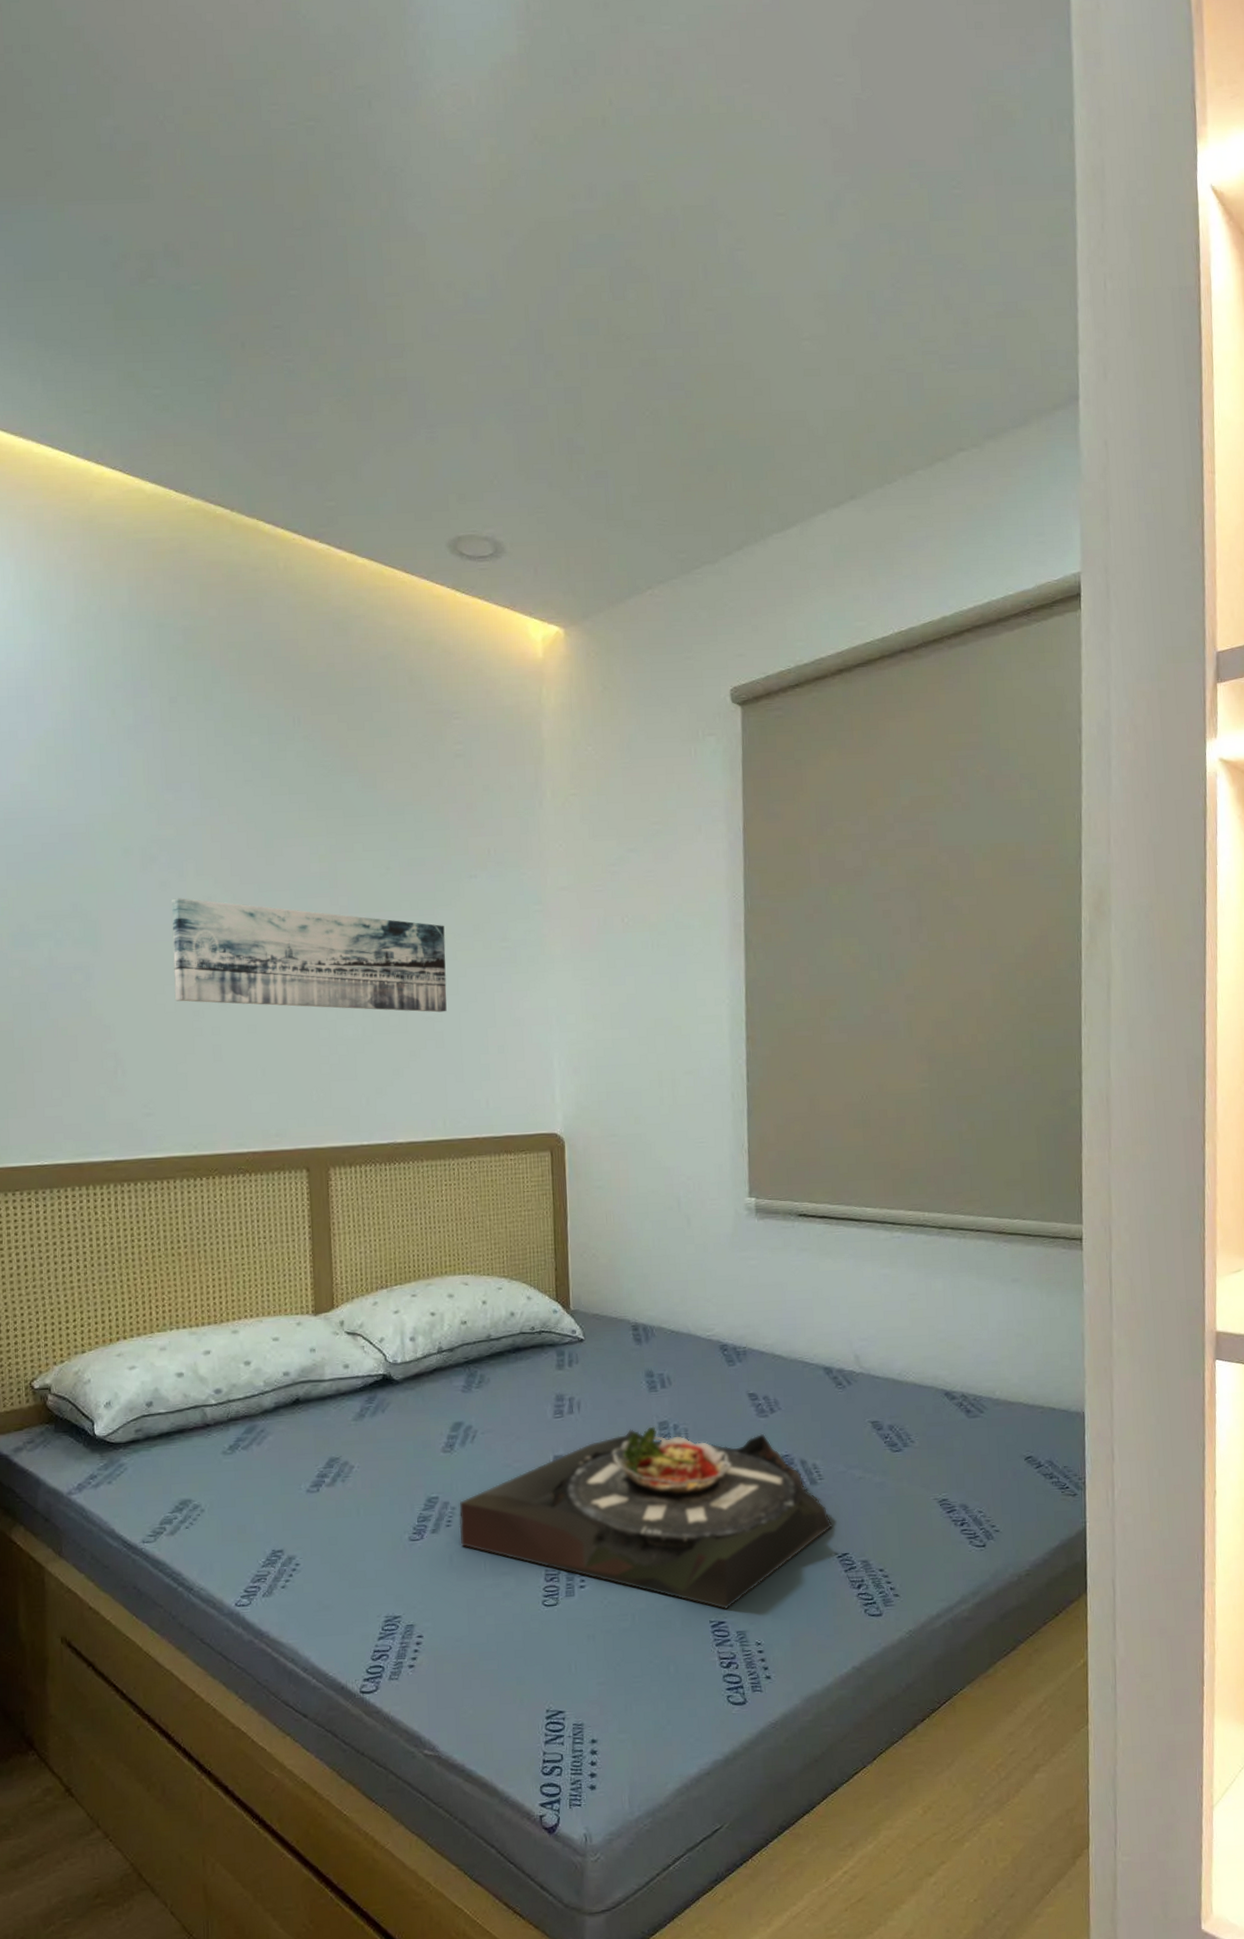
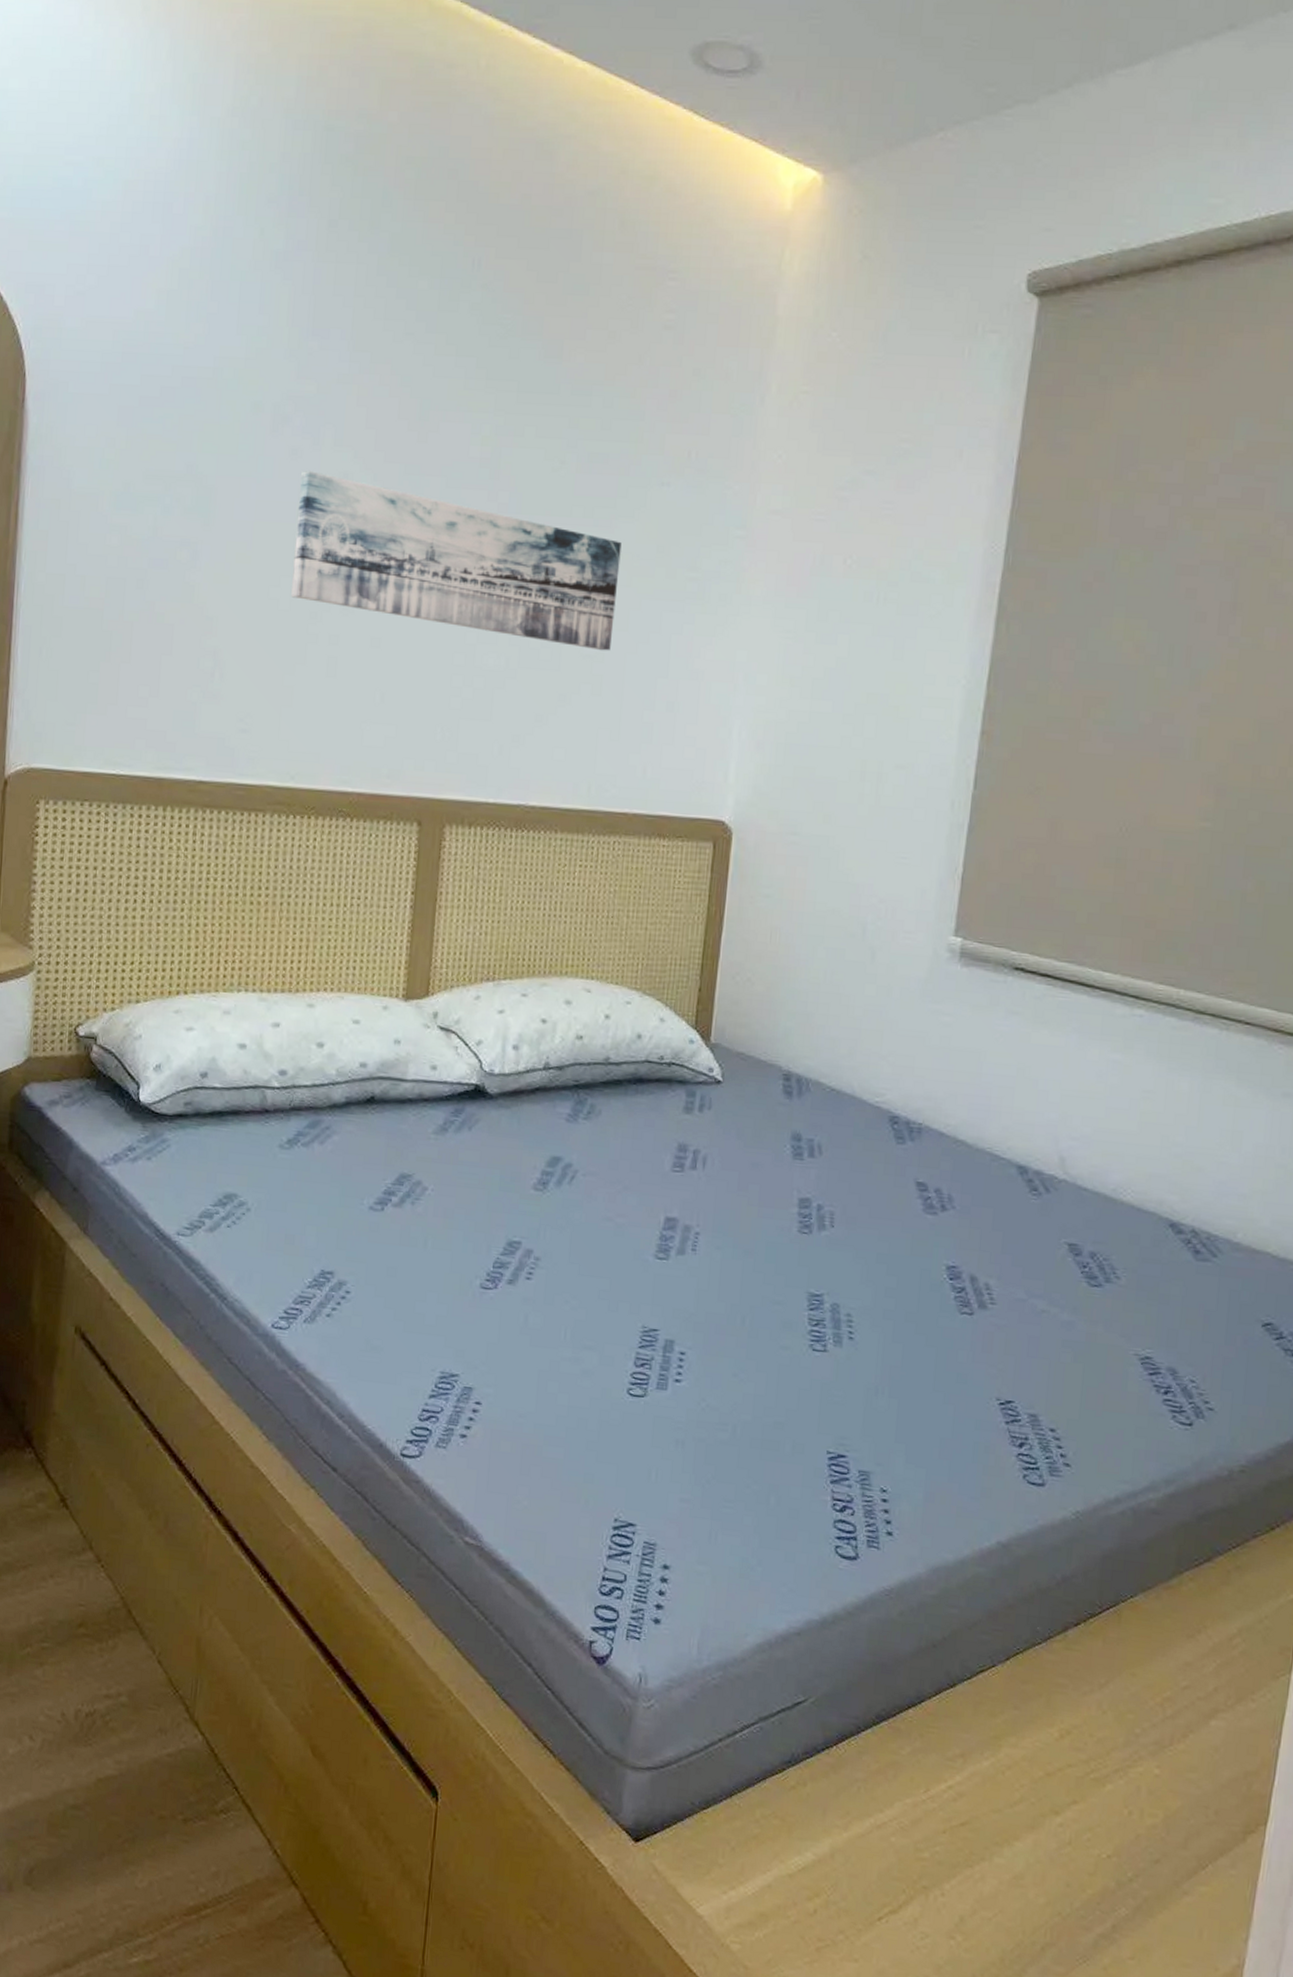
serving tray: present [459,1426,834,1610] -> none [540,1201,1000,1442]

